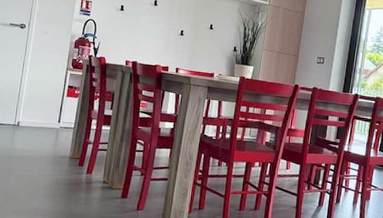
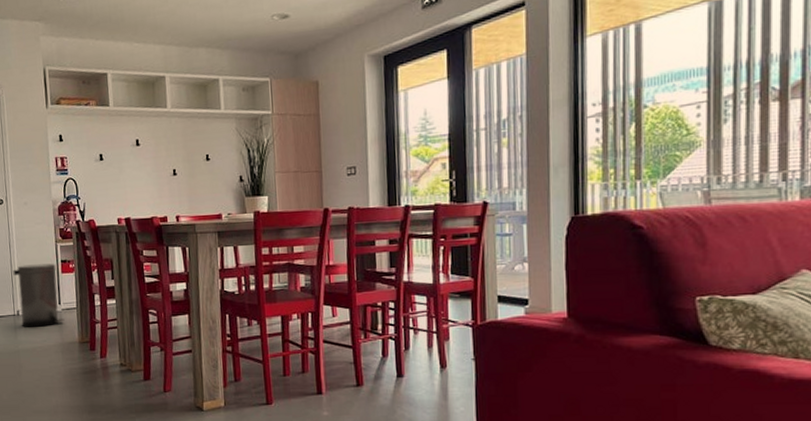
pedal bin: none [20,83,63,140] -> present [13,263,65,327]

